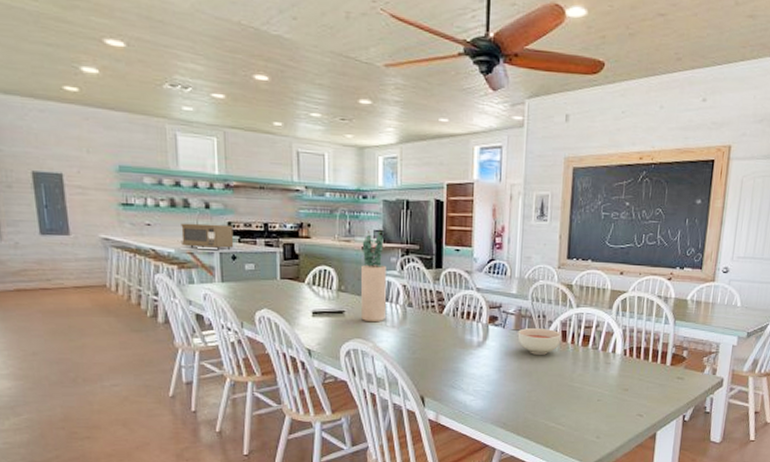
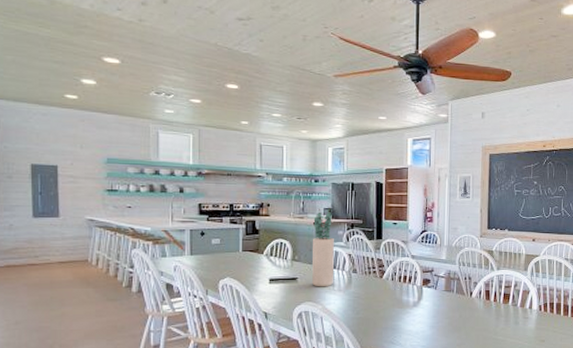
microwave: present [181,223,234,251] -> none [158,205,203,228]
bowl: present [517,327,561,355] -> none [448,288,485,312]

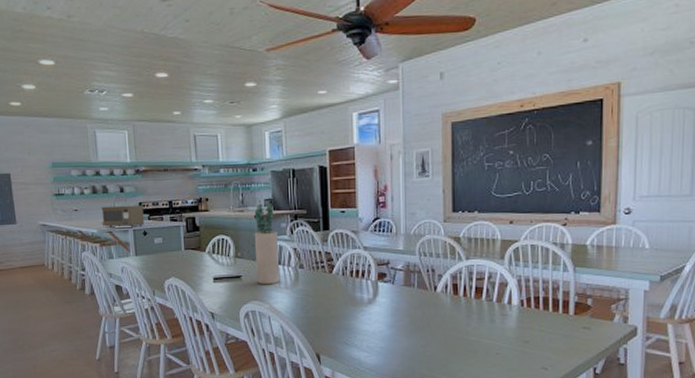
microwave: none [158,205,203,228] -> present [101,205,145,228]

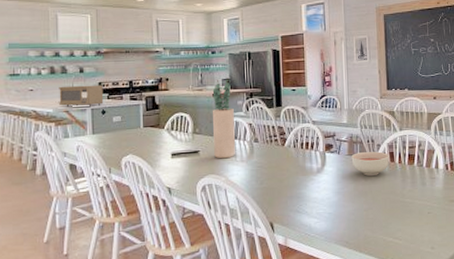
bowl: none [407,282,452,309] -> present [351,151,389,176]

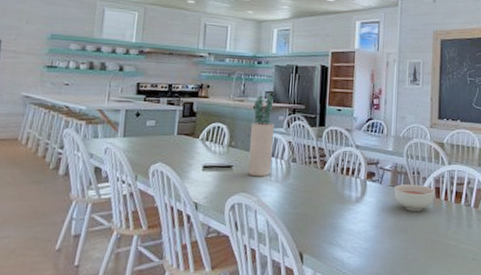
microwave: present [59,85,104,107] -> none [93,83,141,108]

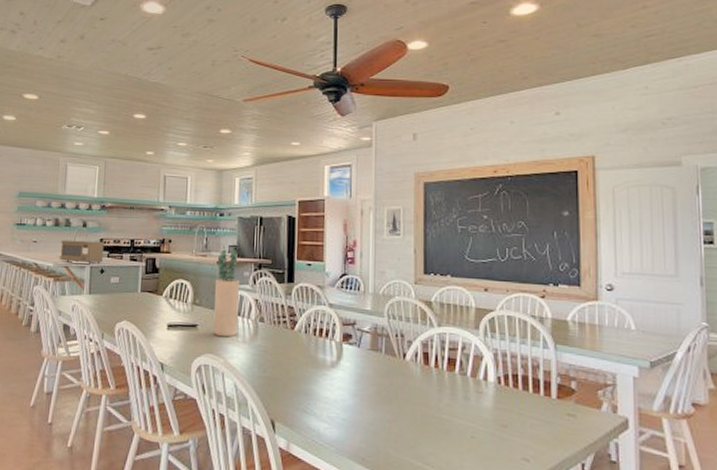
microwave: none [93,83,141,108] -> present [60,240,105,265]
bowl: present [394,183,435,211] -> none [374,347,423,379]

